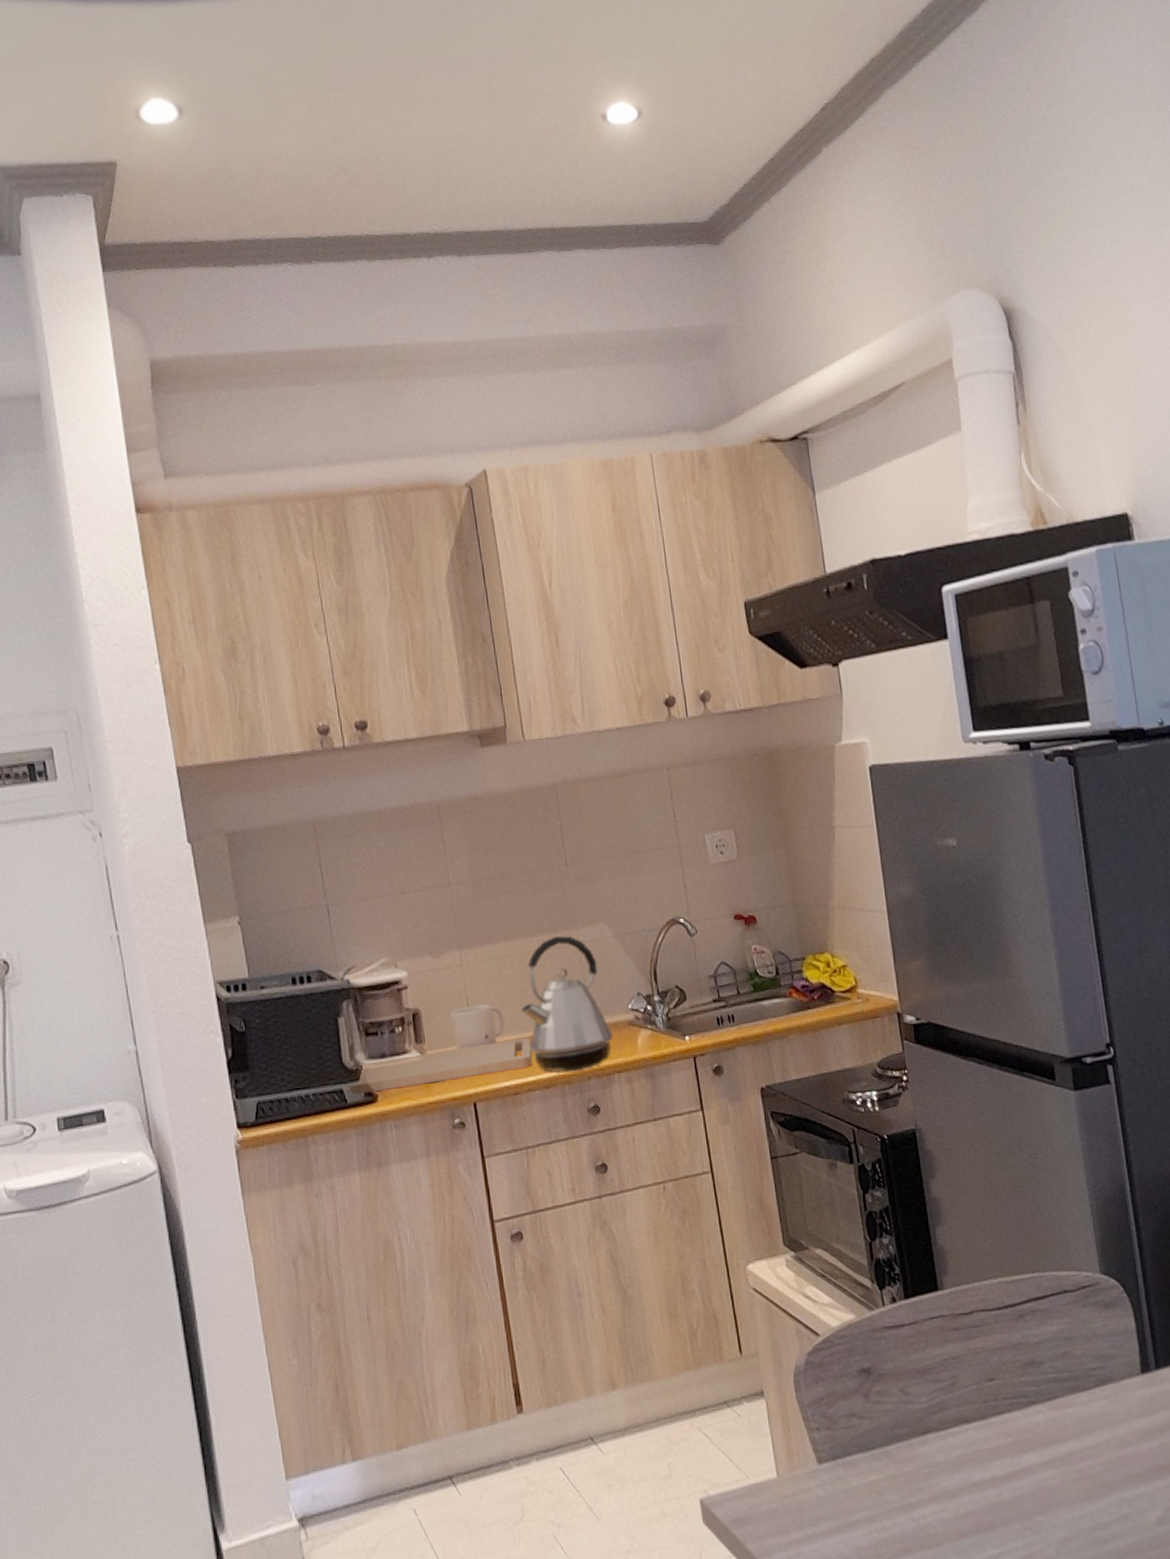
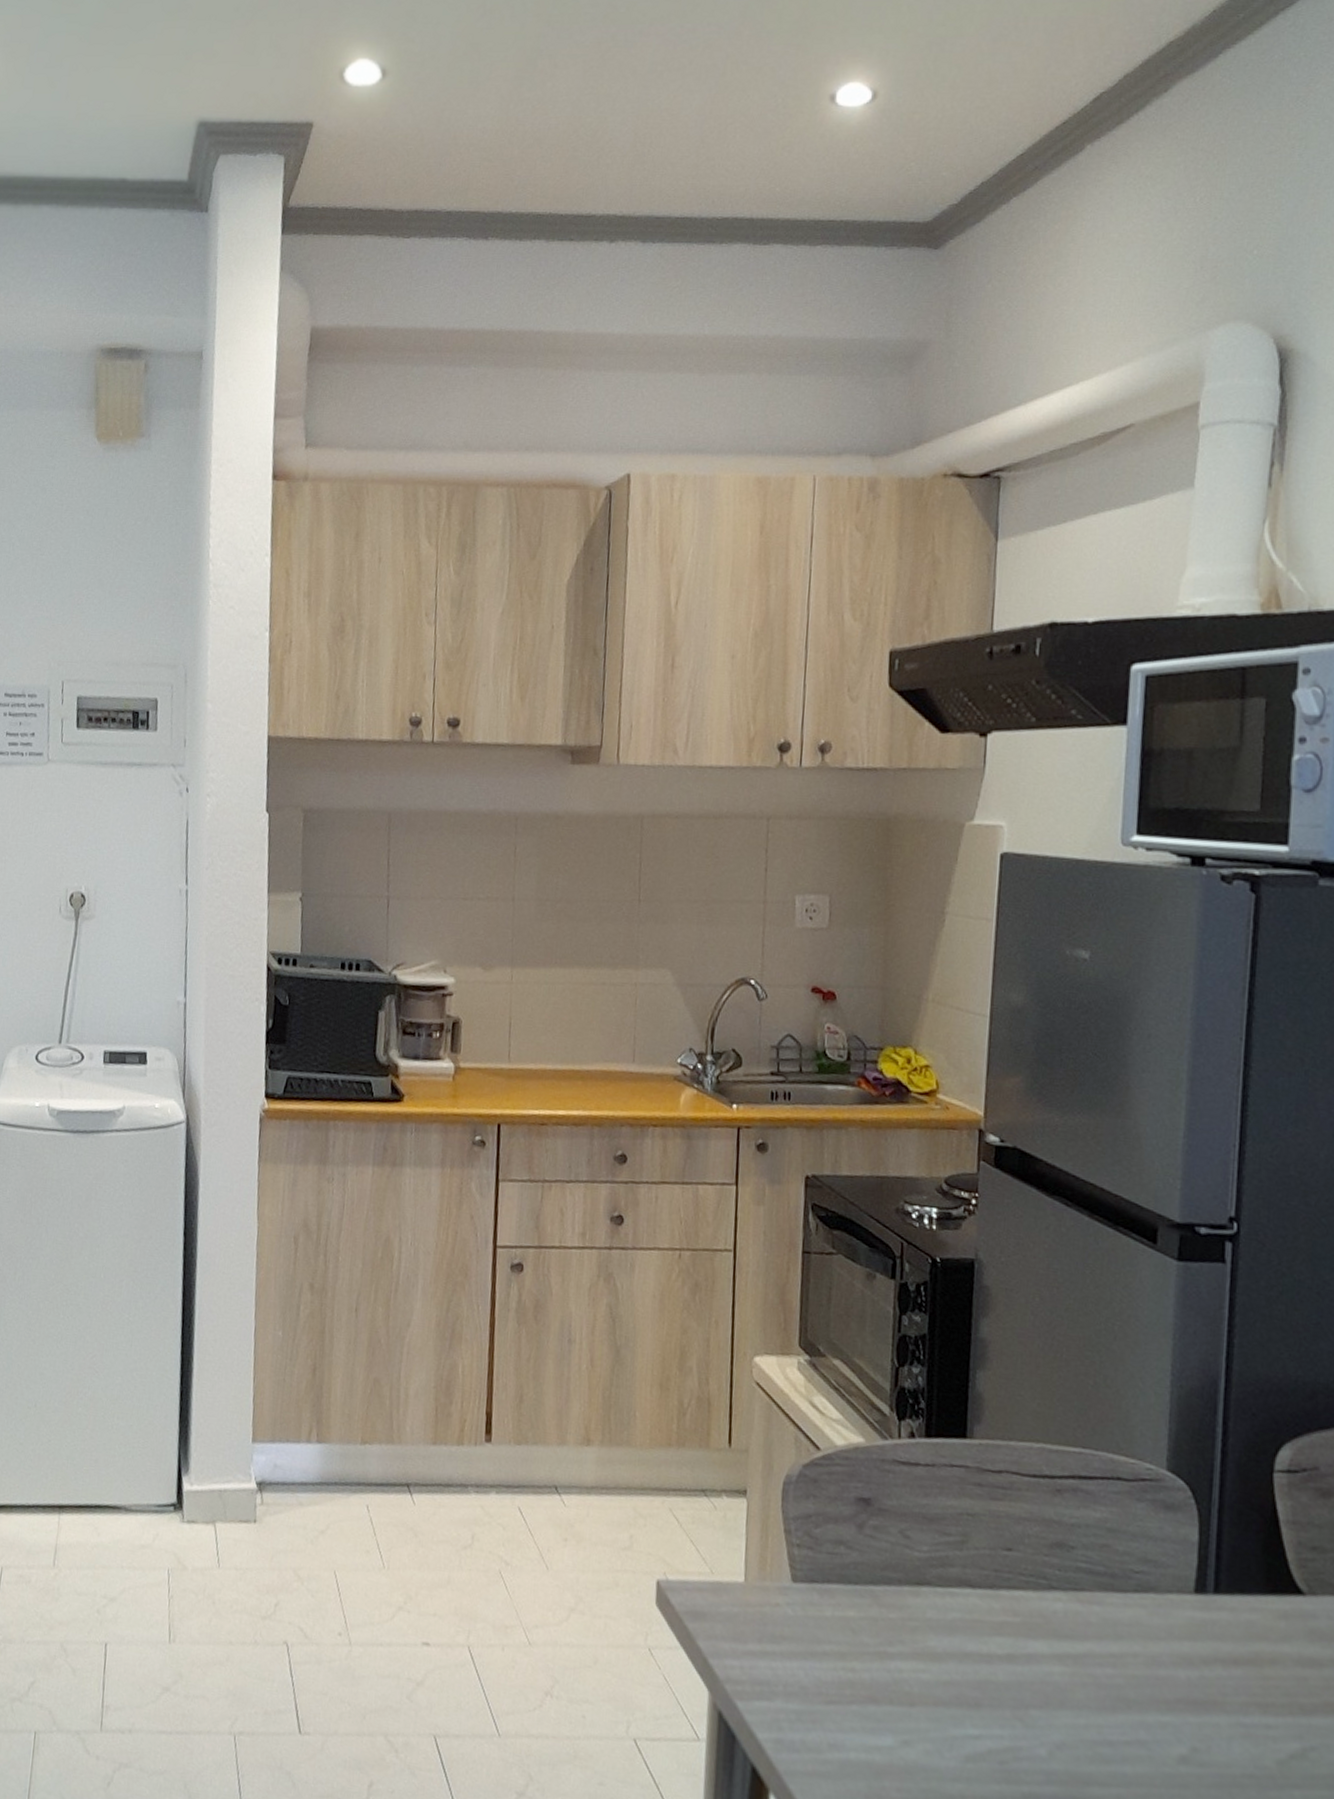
cutting board: present [343,1037,533,1095] -> none [372,1060,568,1101]
mug: present [450,1003,505,1049] -> none [490,1025,545,1069]
kettle: present [520,935,614,1072] -> none [562,973,656,1114]

